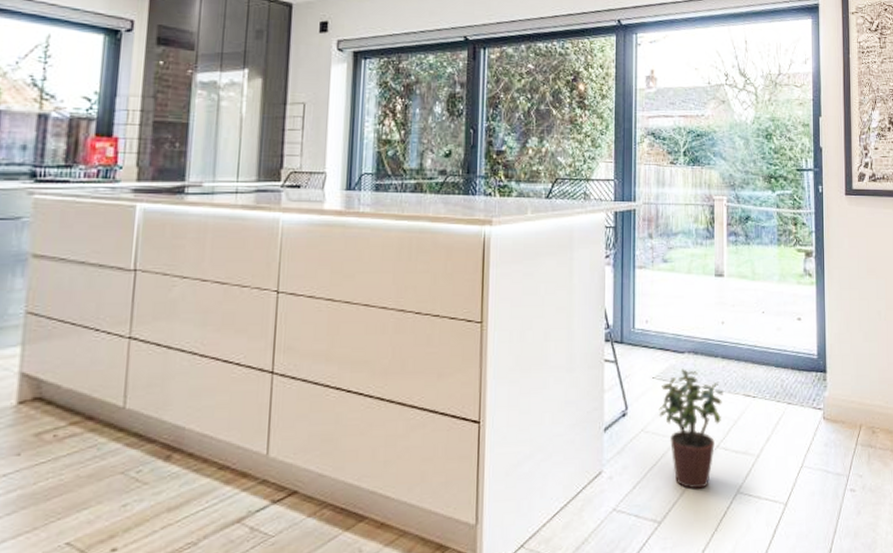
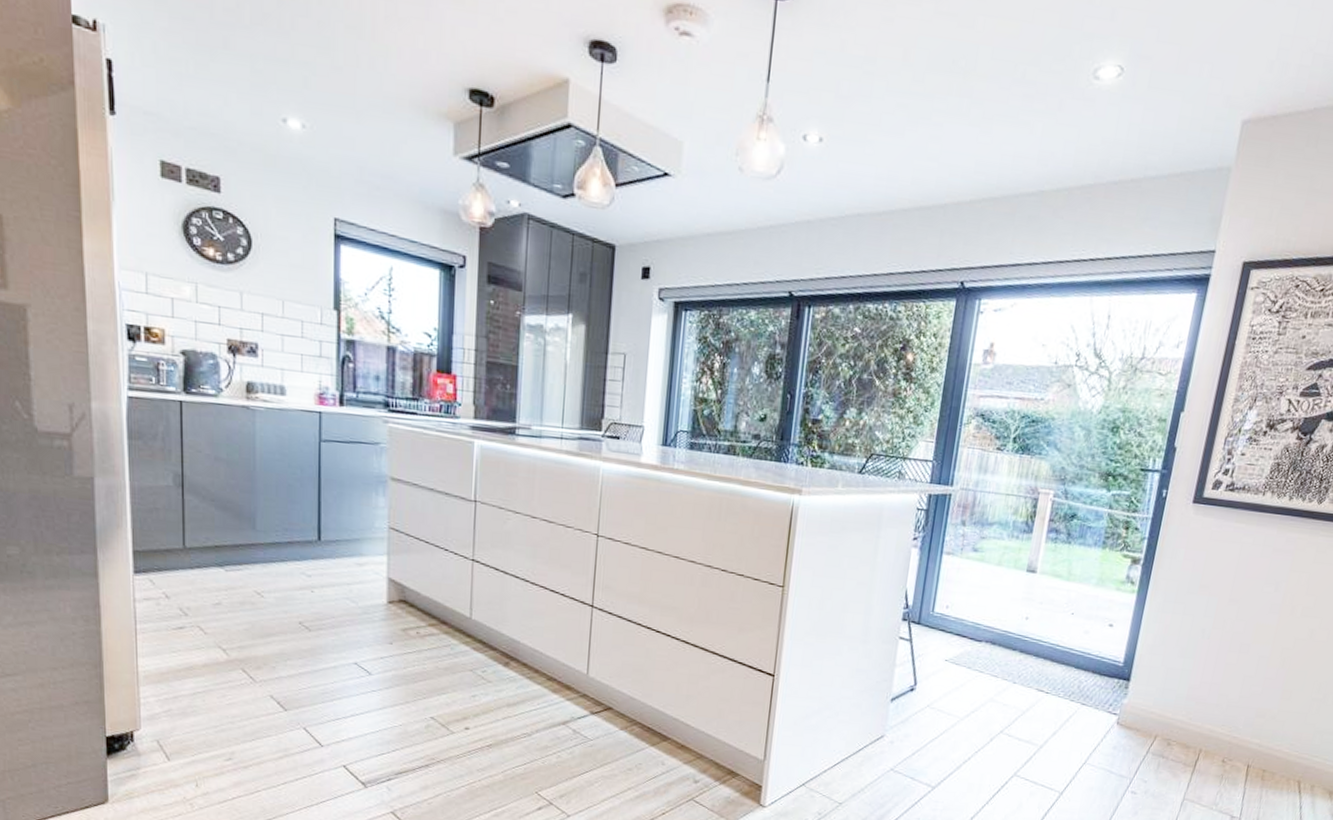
potted plant: present [659,369,724,489] -> none [946,656,1016,766]

